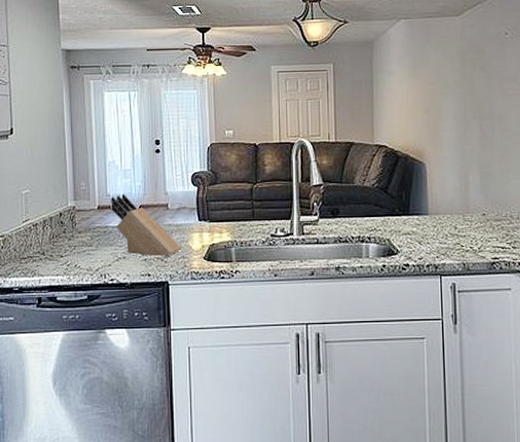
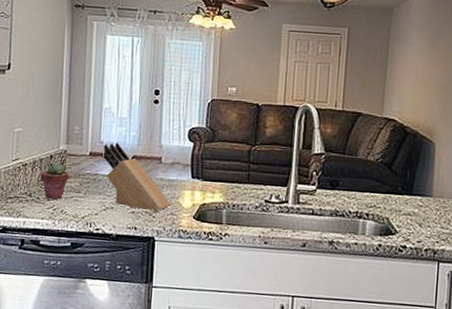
potted succulent: none [52,219,79,255] -> present [40,162,69,199]

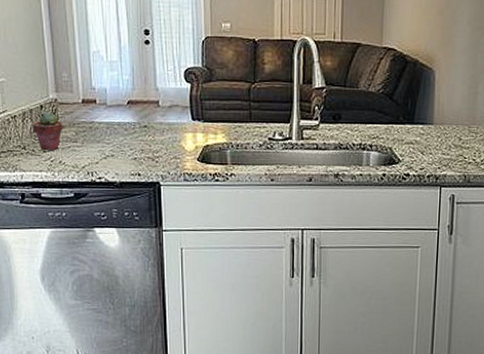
knife block: present [103,142,172,211] -> none [96,87,174,155]

